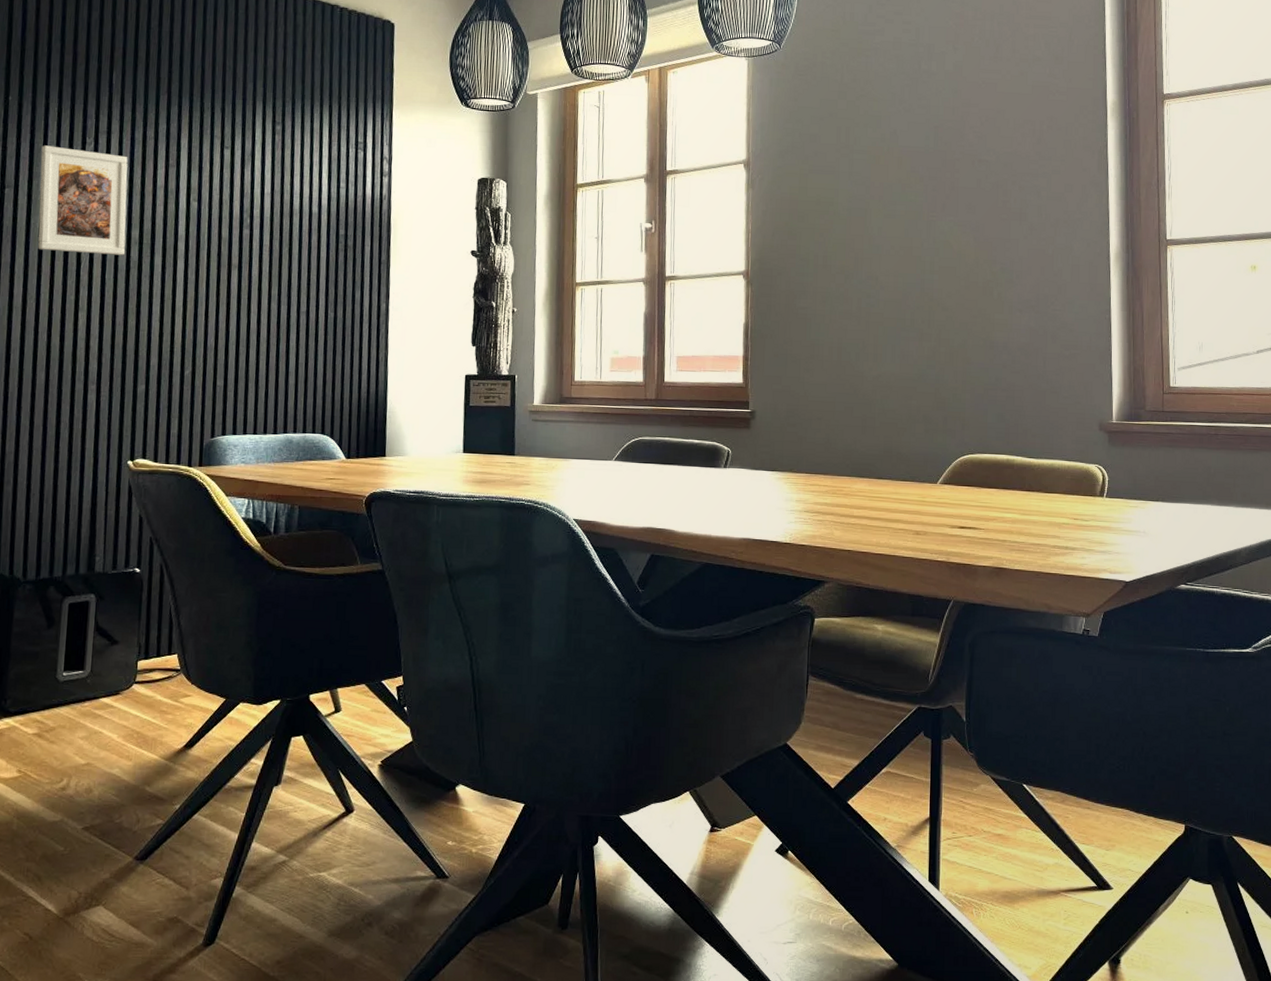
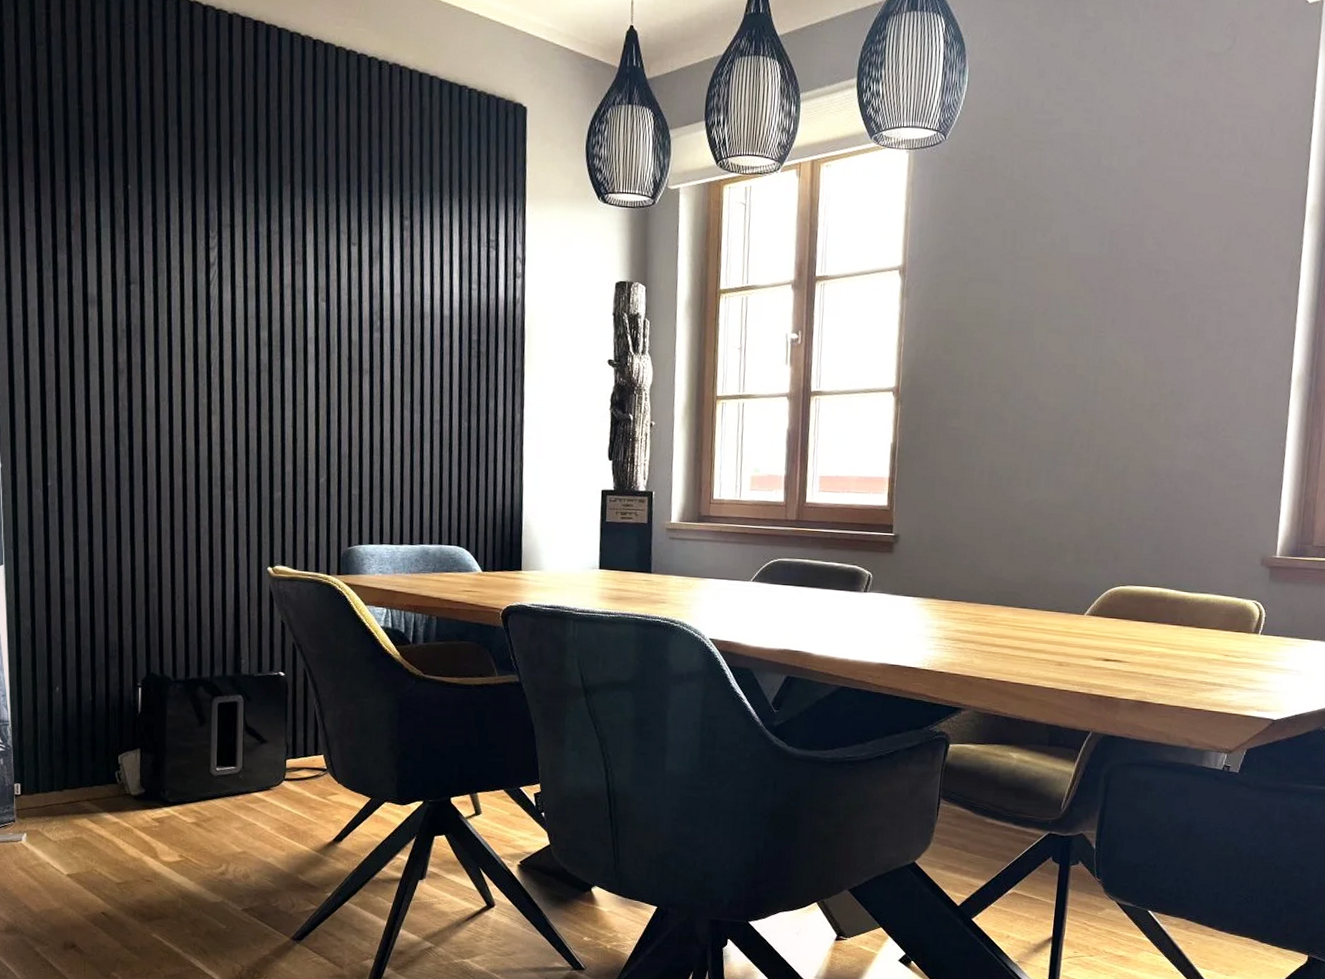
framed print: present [38,145,128,256] -> none [164,239,255,358]

